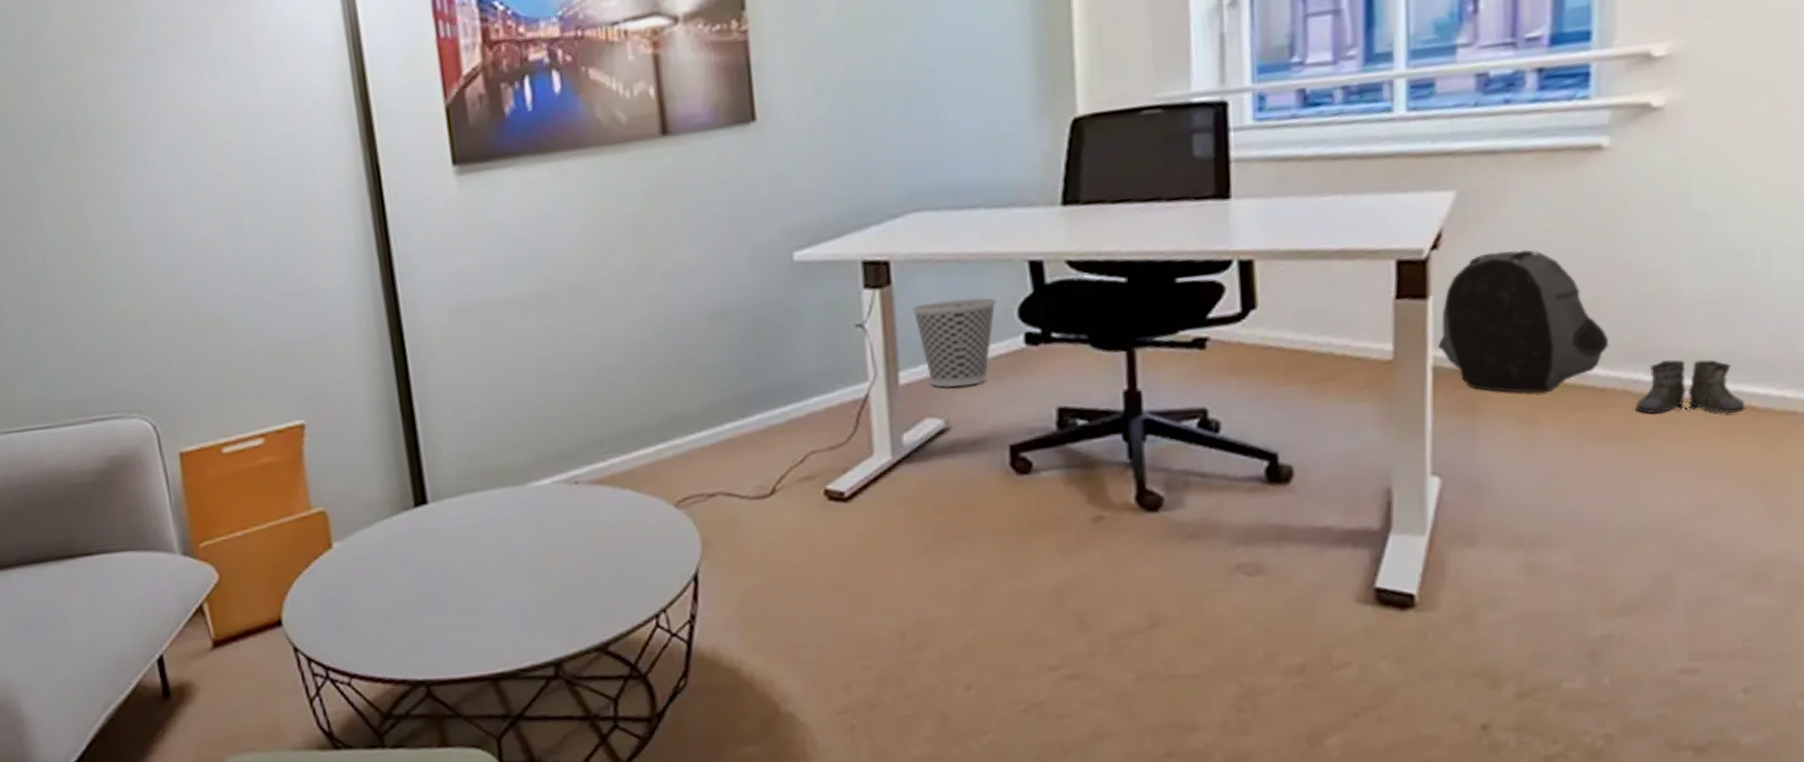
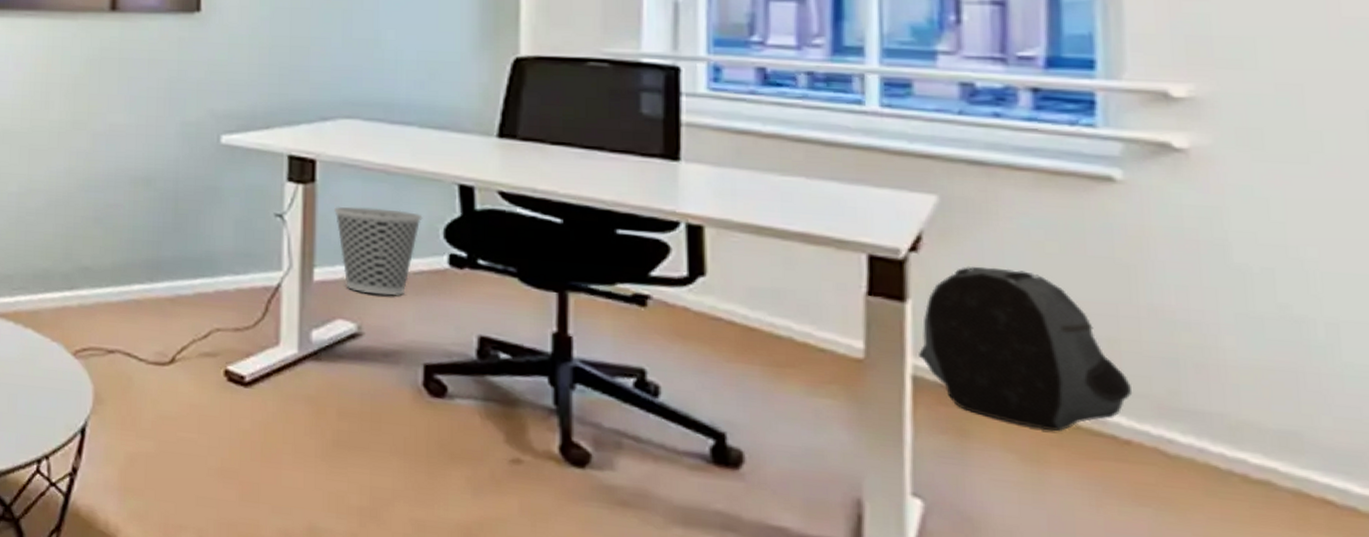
boots: present [1636,359,1745,414] -> none [1171,424,1319,504]

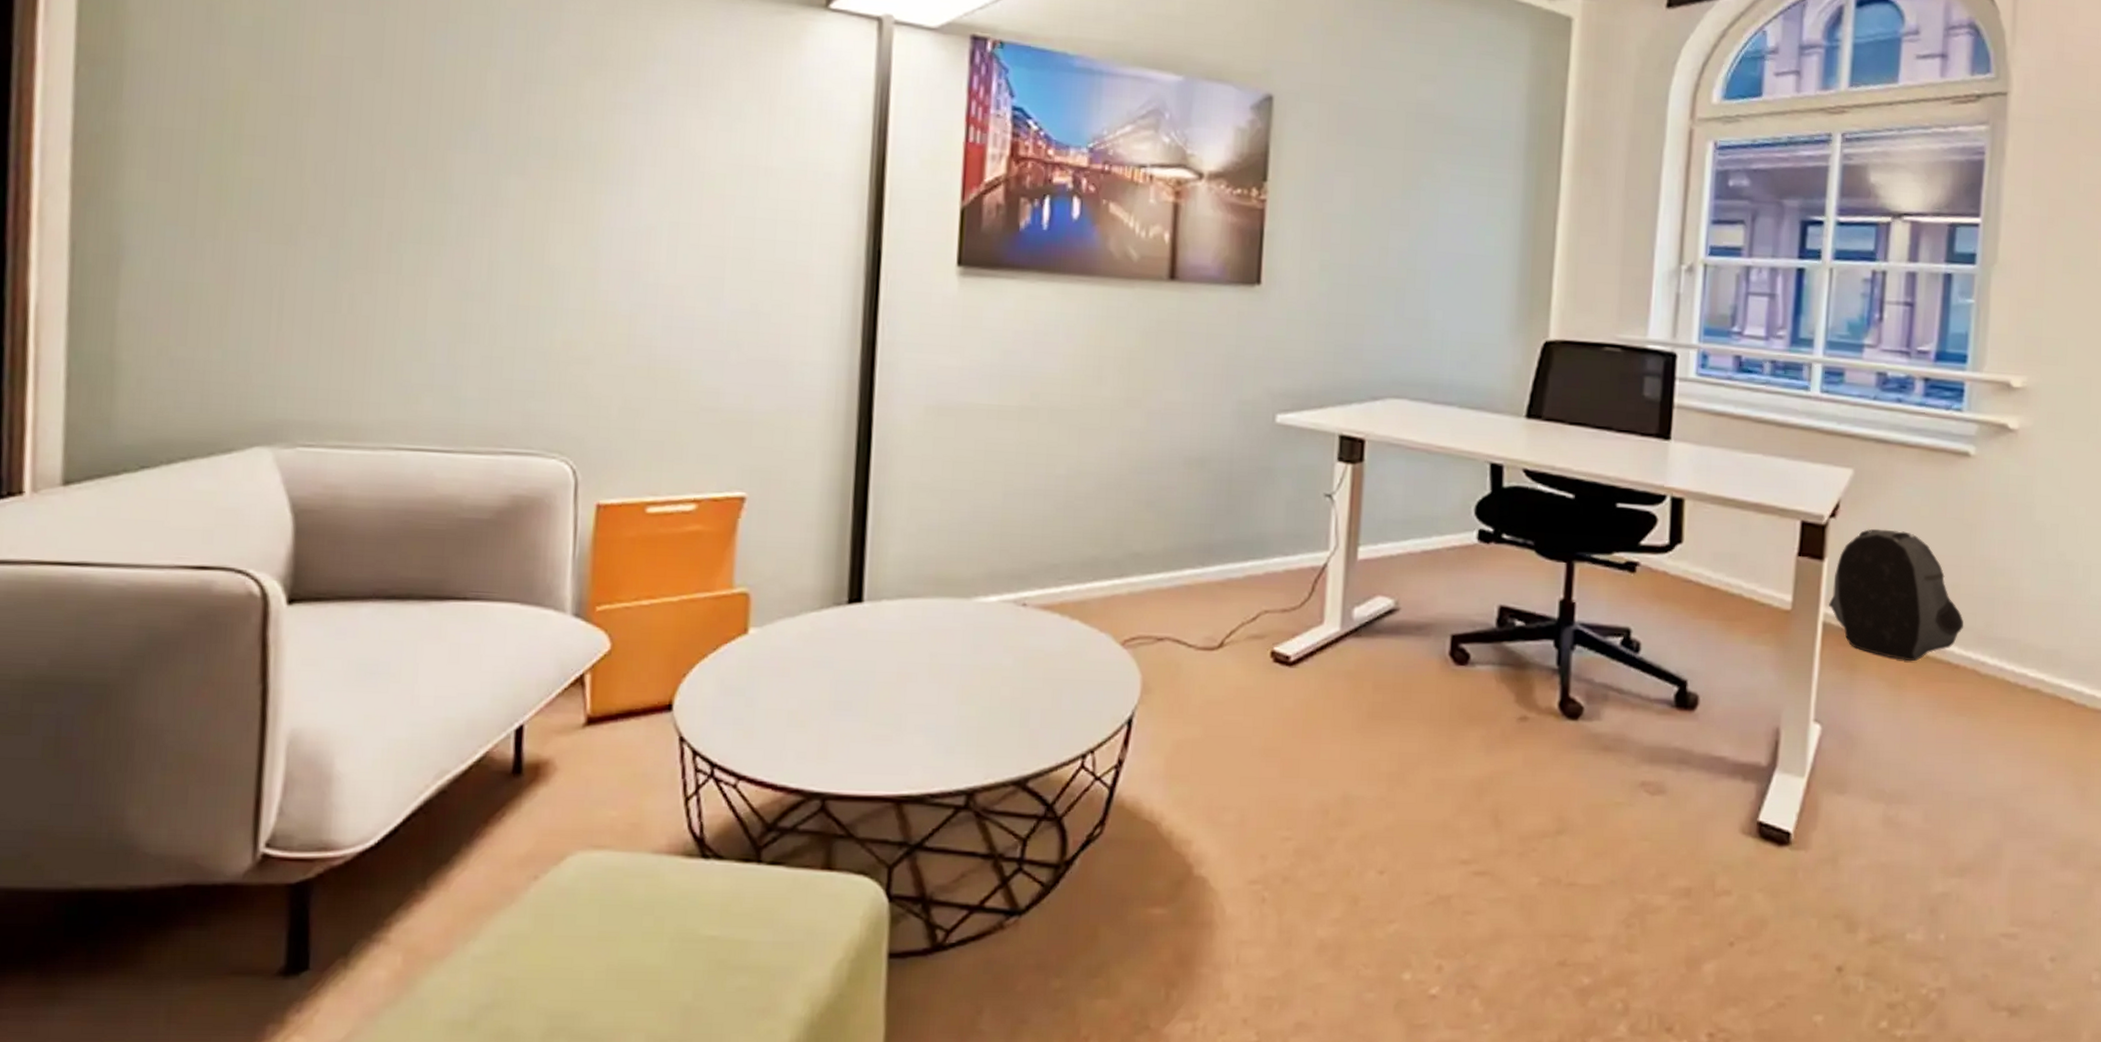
wastebasket: present [334,206,423,295] -> none [1379,485,1458,571]

